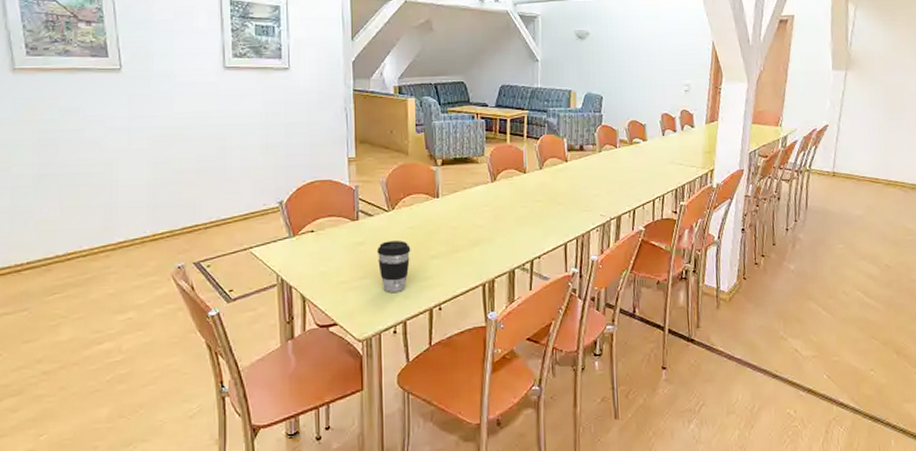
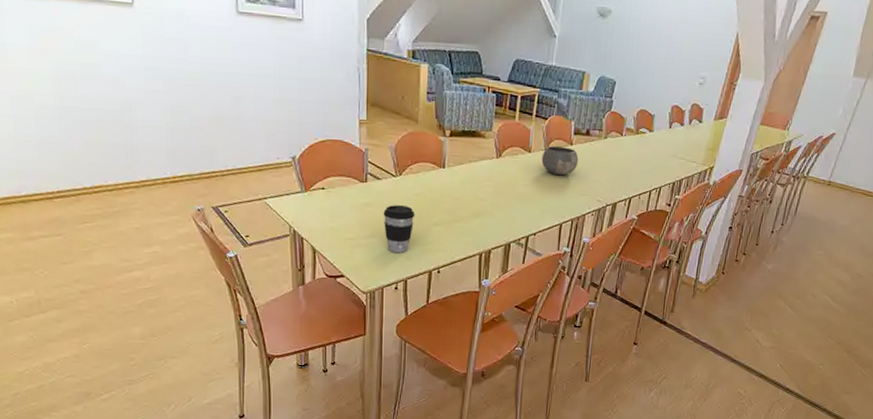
bowl: none [537,164,576,194] -> present [541,146,579,176]

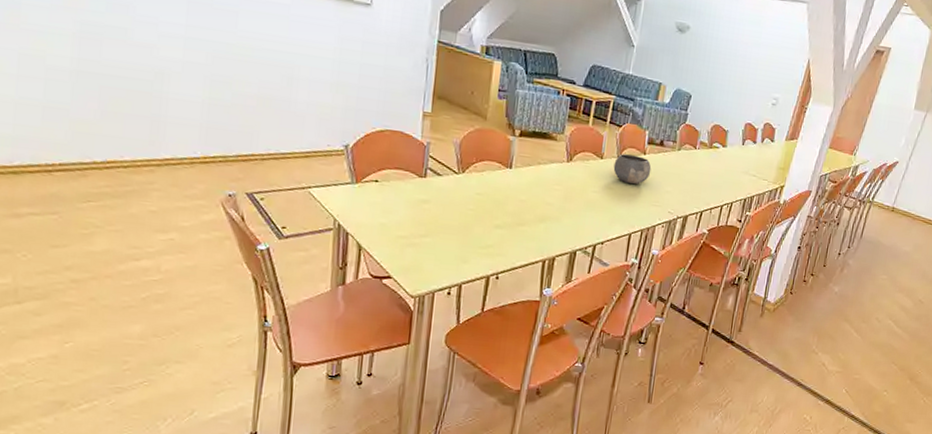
coffee cup: present [383,205,415,253] -> none [441,203,476,255]

